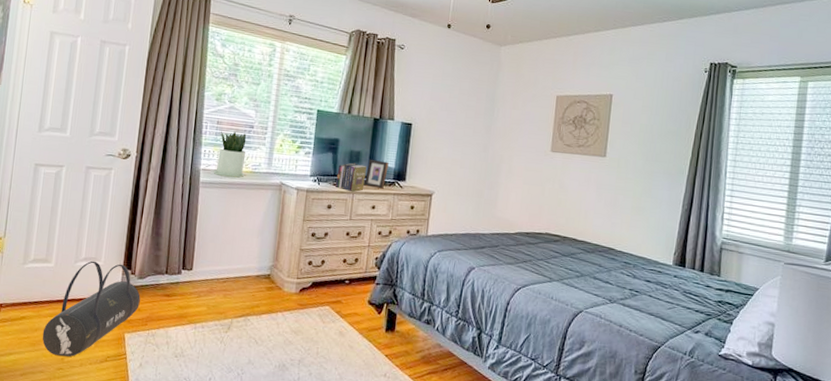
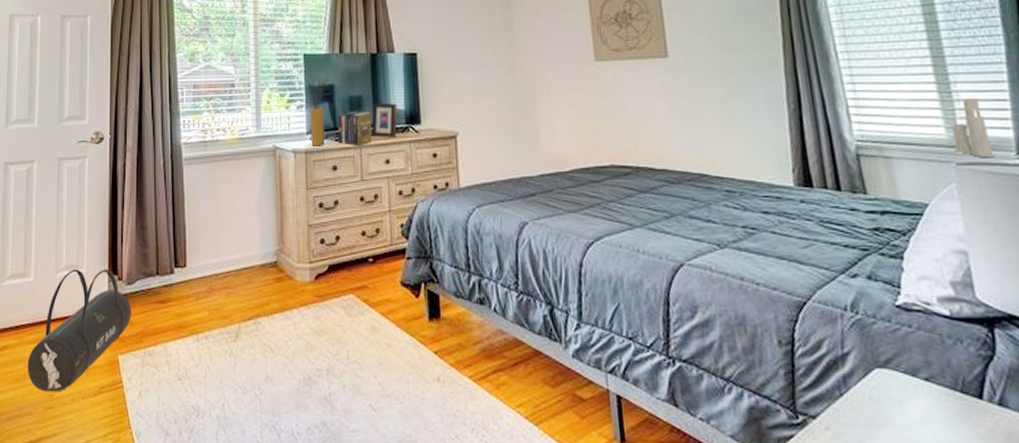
planter: present [213,131,247,179] -> none [196,93,232,149]
vase: none [313,129,336,188] -> present [306,74,329,146]
candle: none [785,217,812,262] -> present [952,96,994,158]

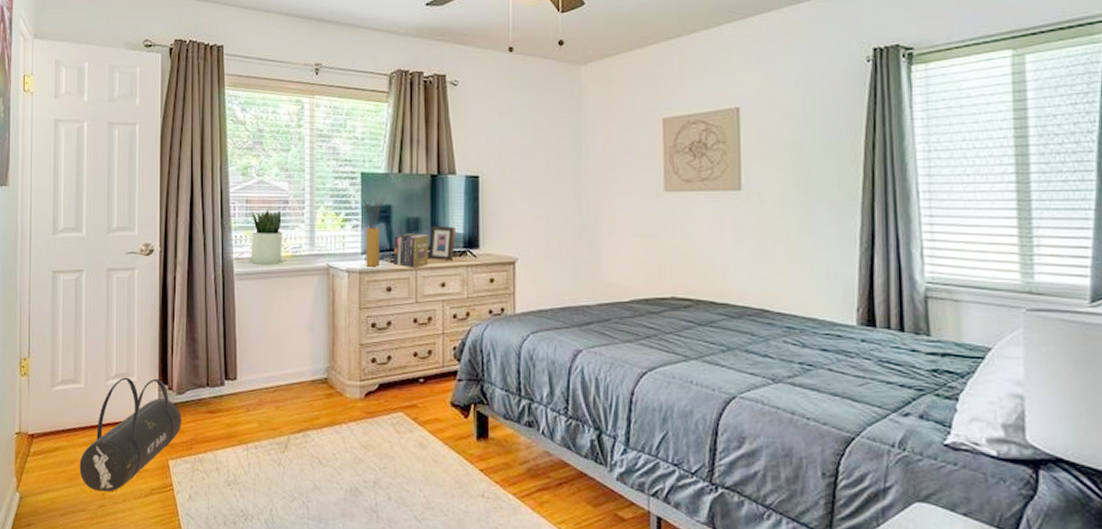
planter: none [196,93,232,149] -> present [248,209,285,266]
candle: present [952,96,994,158] -> none [1025,242,1066,305]

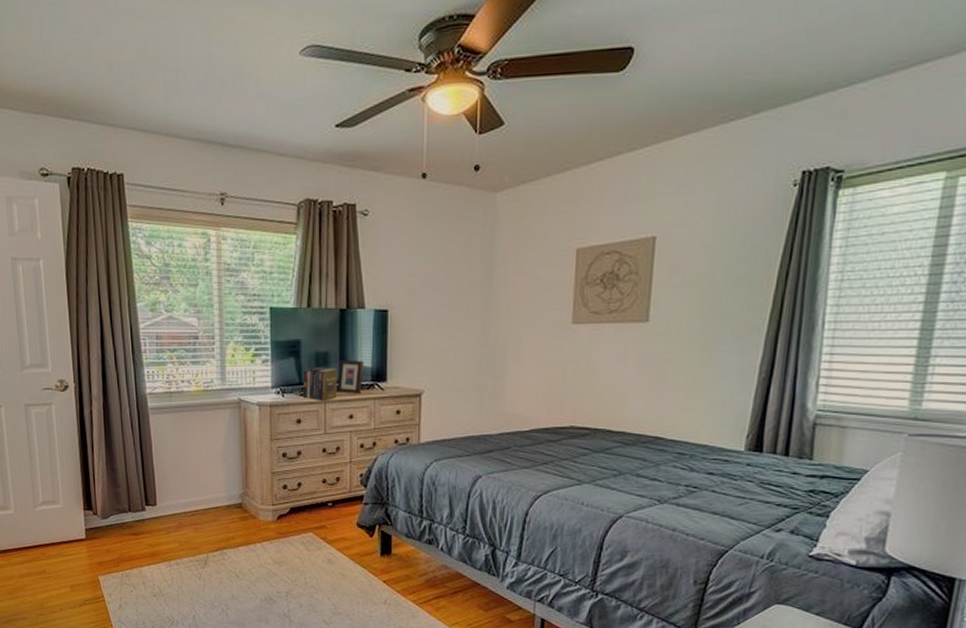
duffel bag: present [79,377,182,491] -> none [17,504,108,602]
planter: present [248,209,285,266] -> none [161,345,197,400]
vase: present [363,194,386,267] -> none [272,329,295,400]

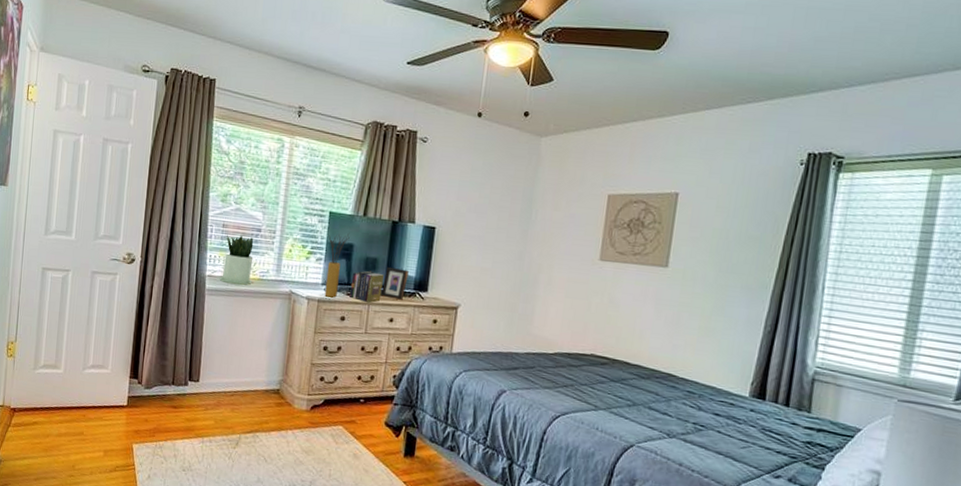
planter: none [161,345,197,400] -> present [219,235,254,286]
vase: none [272,329,295,400] -> present [324,233,350,298]

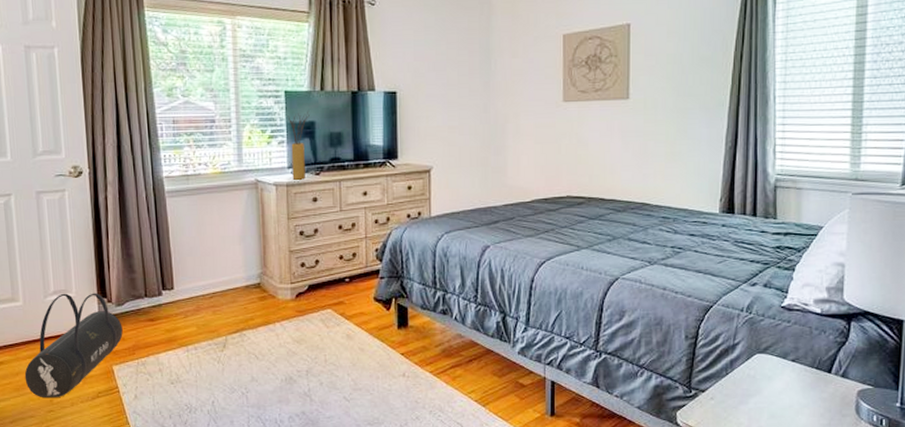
duffel bag: none [53,368,148,464] -> present [24,293,123,397]
planter: present [219,235,254,286] -> none [178,129,214,183]
books: present [349,270,384,304] -> none [318,146,351,180]
picture frame: present [381,266,409,300] -> none [351,139,376,172]

